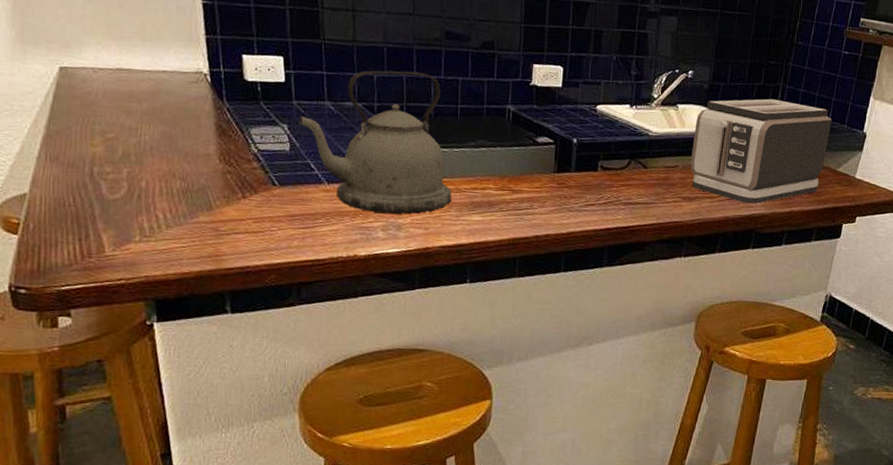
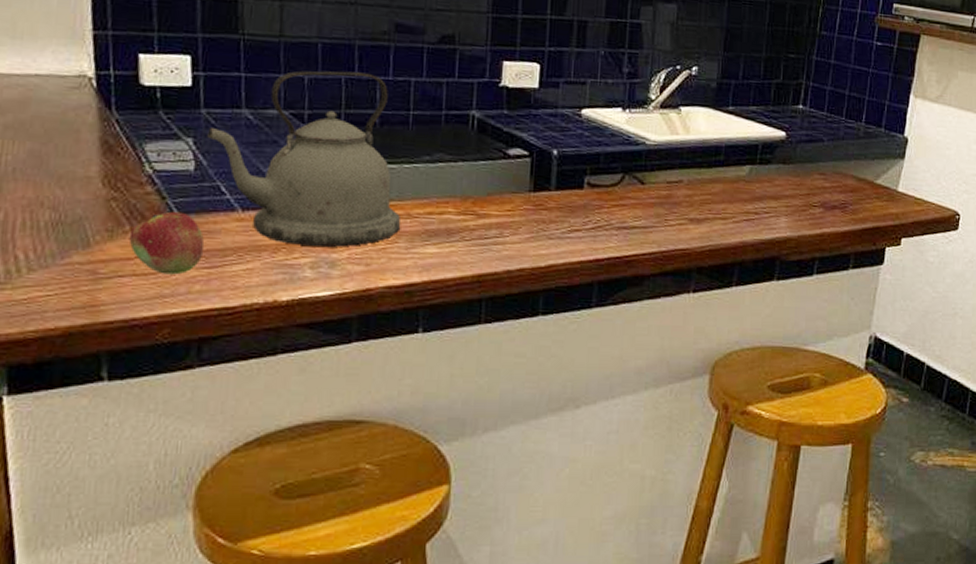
fruit: none [241,183,300,233] -> present [129,211,205,275]
toaster: present [690,98,833,204] -> none [698,98,867,226]

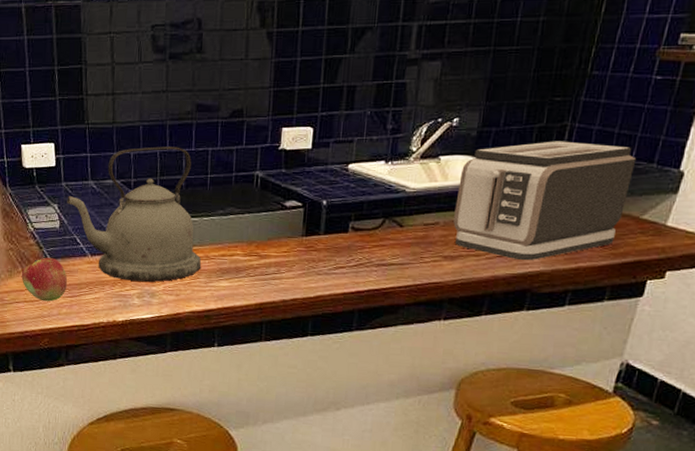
toaster: none [698,98,867,226] -> present [453,141,637,261]

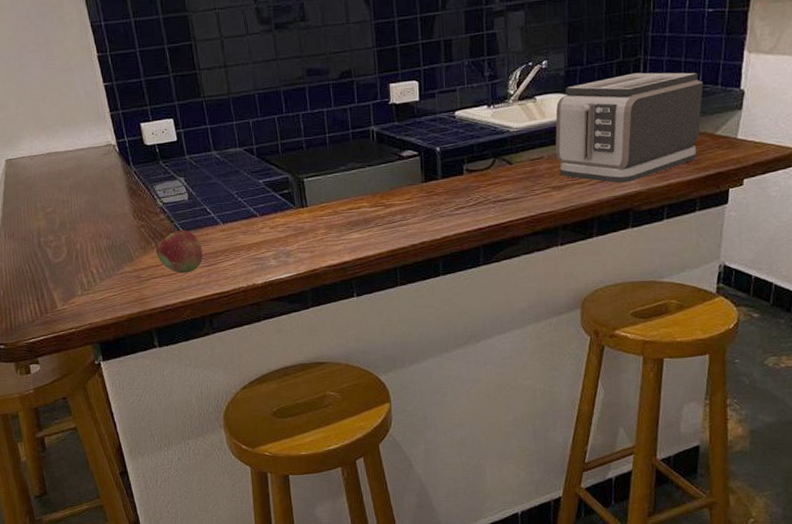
kettle: present [67,146,201,282] -> none [192,110,331,244]

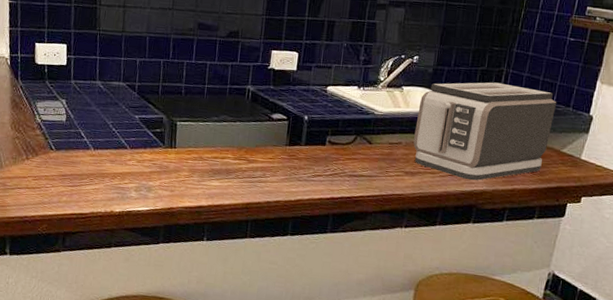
fruit: present [155,229,203,274] -> none [25,147,70,190]

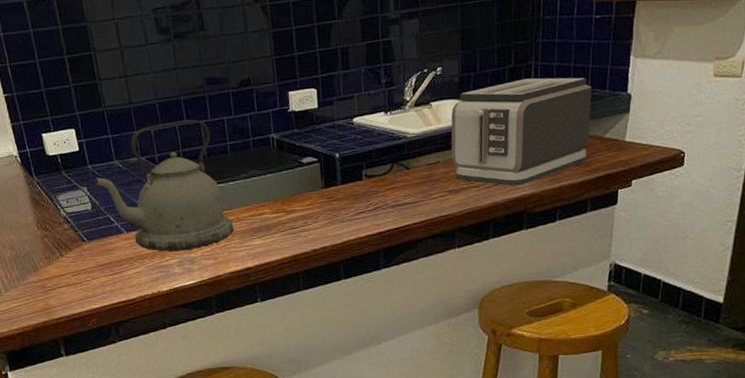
kettle: none [74,55,195,178] -> present [95,119,233,252]

